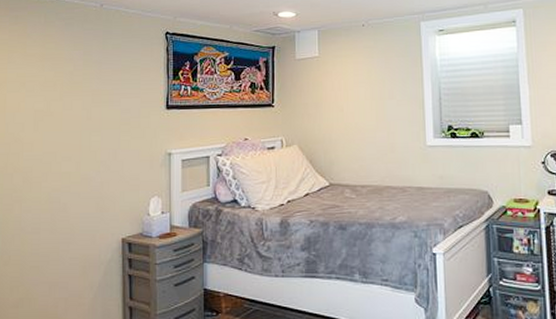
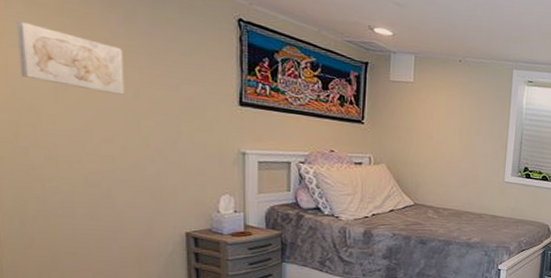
wall art: none [13,71,81,117] -> present [16,21,124,95]

